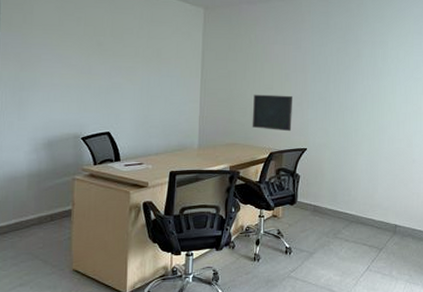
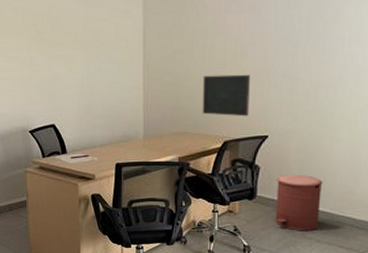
trash can: none [312,183,350,231] -> present [275,175,323,230]

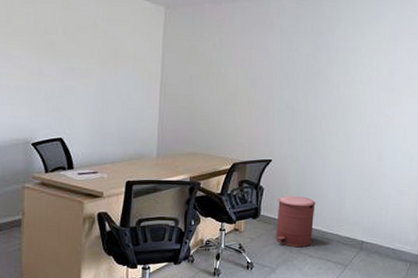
monitor: present [202,74,250,117] -> none [214,101,258,142]

